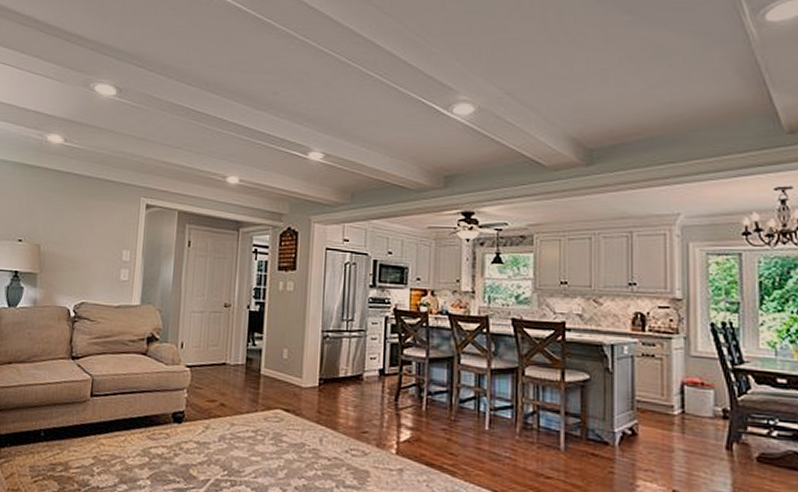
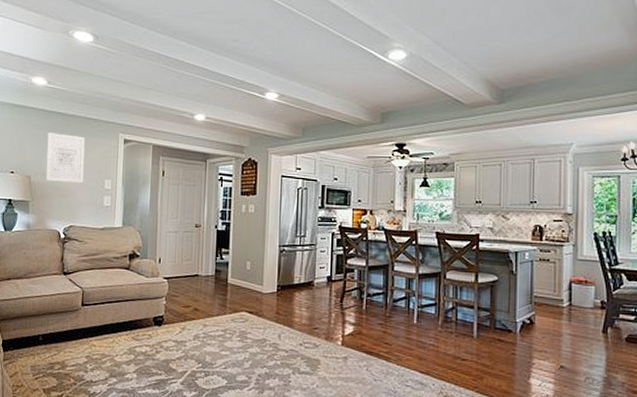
wall art: none [56,196,102,253] -> present [45,133,85,183]

